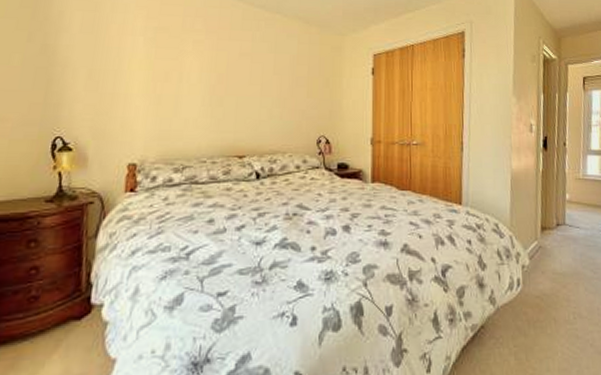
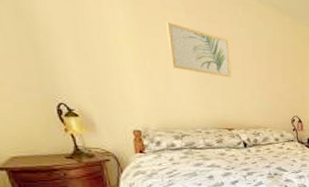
wall art: none [183,44,250,97] -> present [166,22,232,78]

